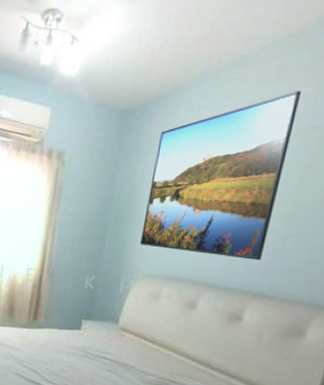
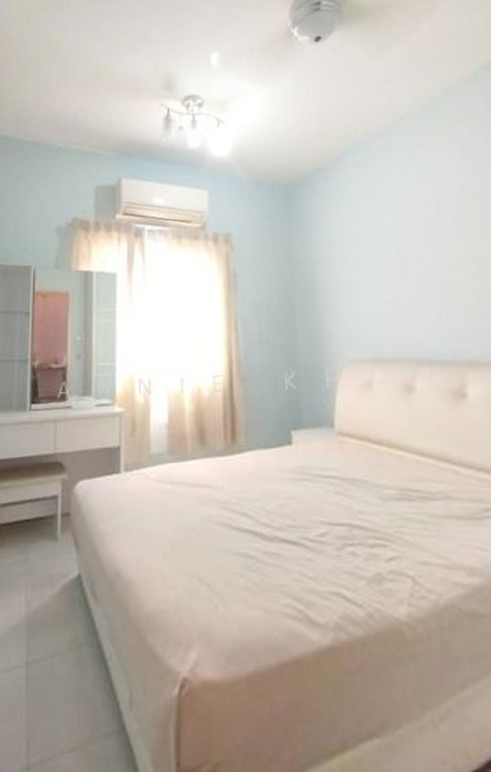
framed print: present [140,91,302,261] -> none [328,153,465,327]

